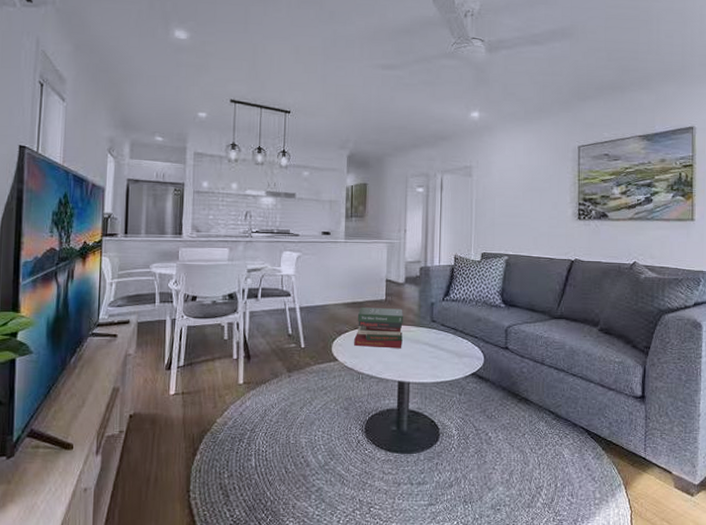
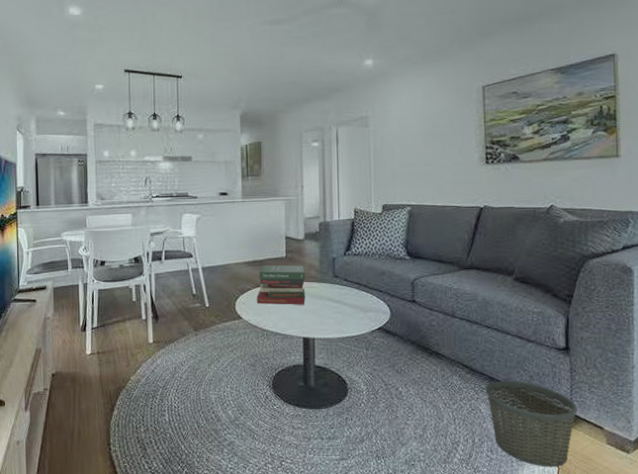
basket: none [569,427,650,511] -> present [485,380,578,468]

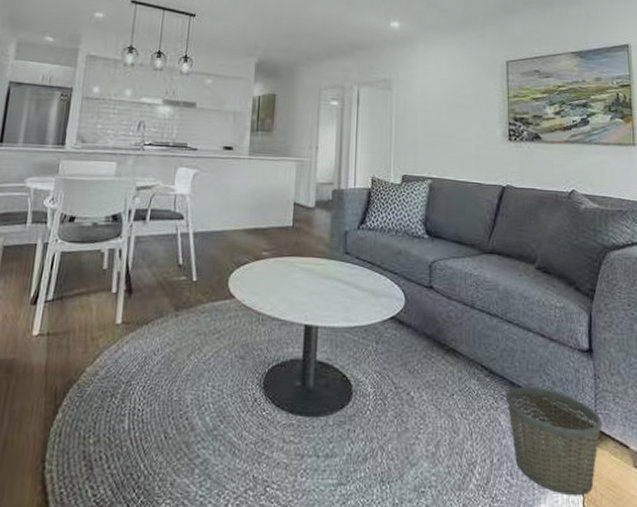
books: present [257,264,305,305] -> none [254,234,313,285]

